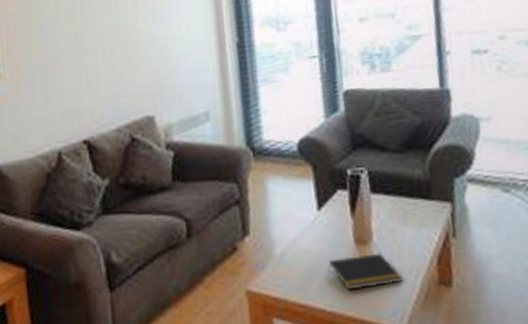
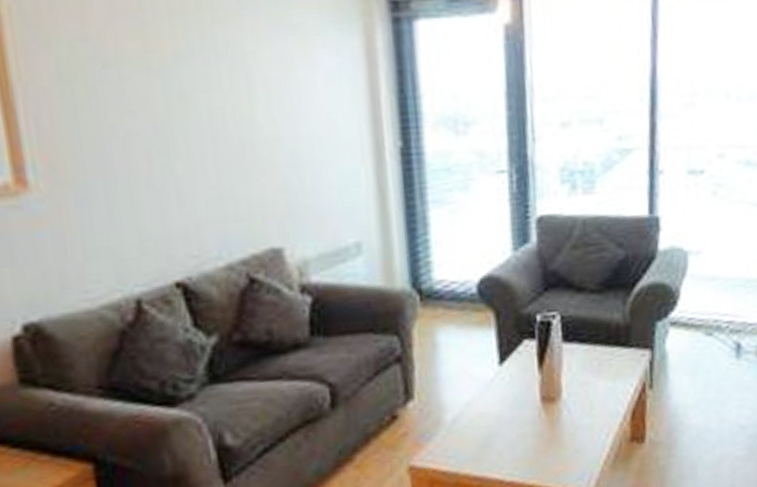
notepad: present [329,253,403,290] -> none [510,411,593,455]

